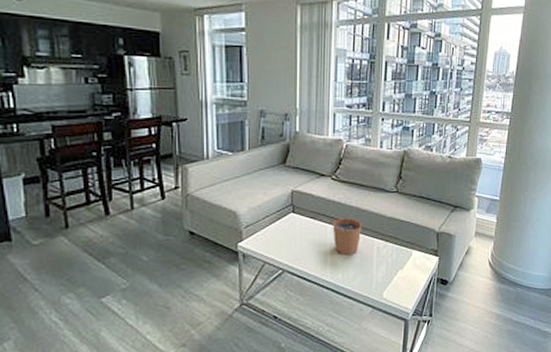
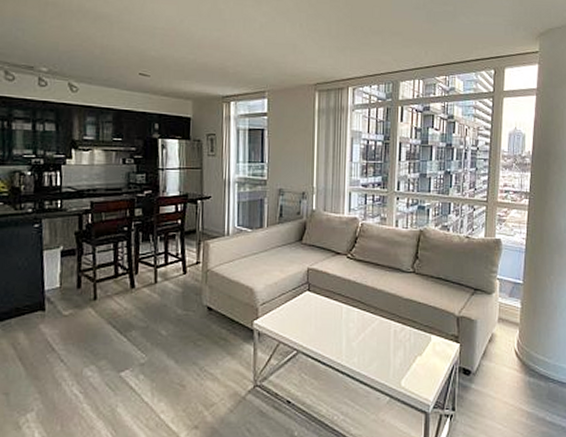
plant pot: present [333,212,362,255] -> none [348,292,379,338]

